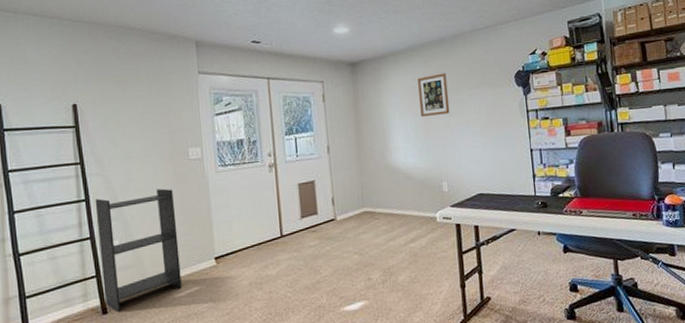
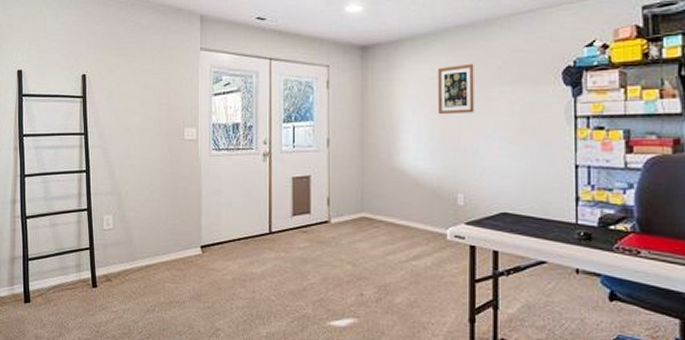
bookshelf: present [95,188,182,313] -> none [94,167,167,288]

